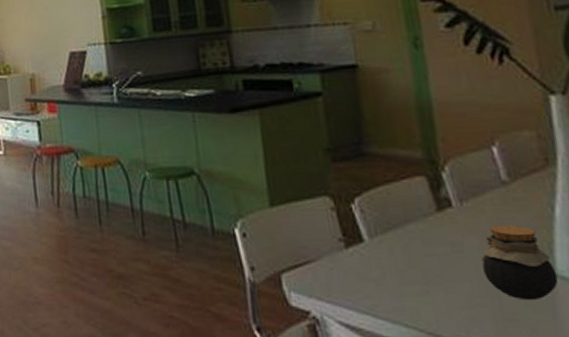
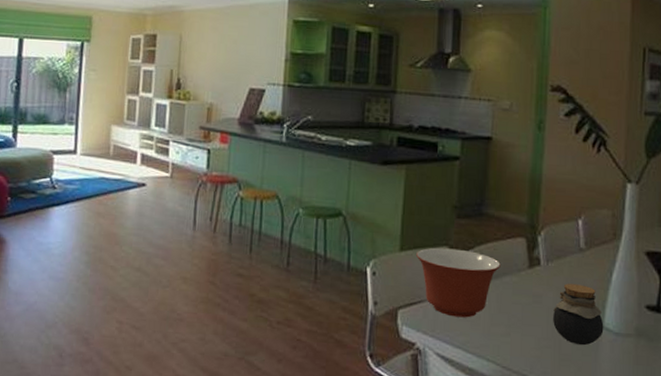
mixing bowl: none [291,197,400,277] -> present [416,247,501,318]

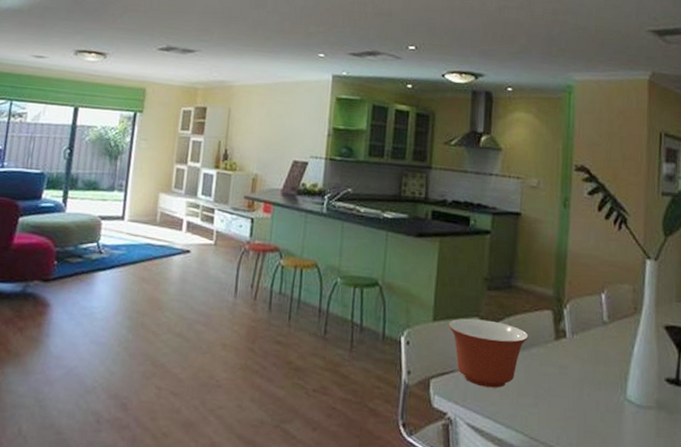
jar: present [553,283,604,346] -> none [578,356,626,418]

